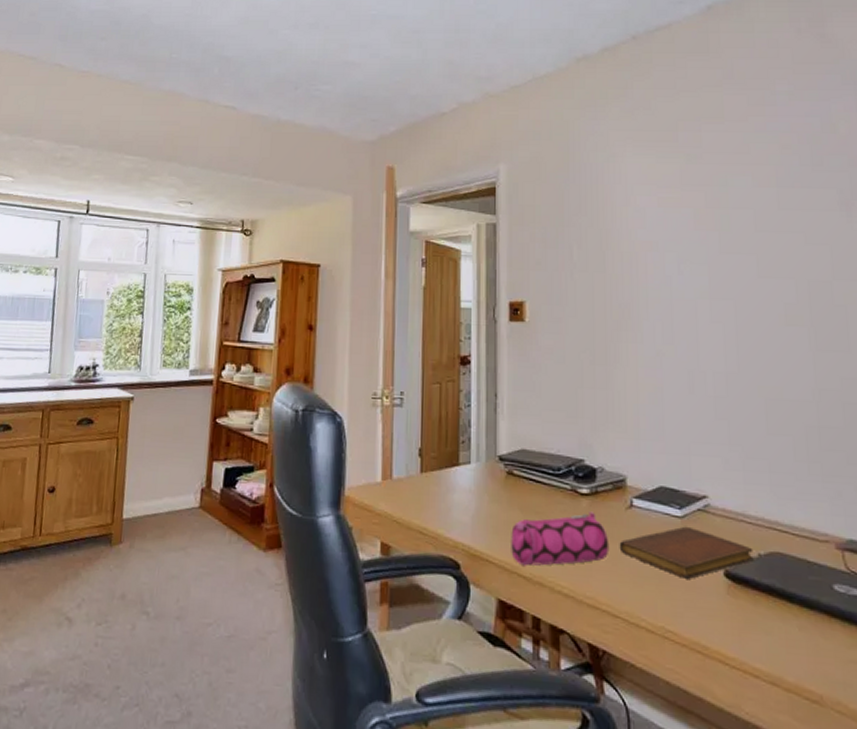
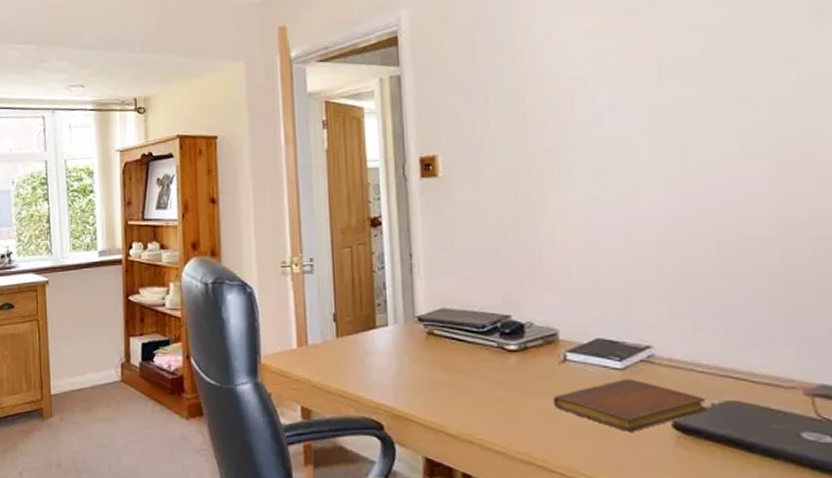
pencil case: present [511,511,610,566] -> none [435,368,543,425]

